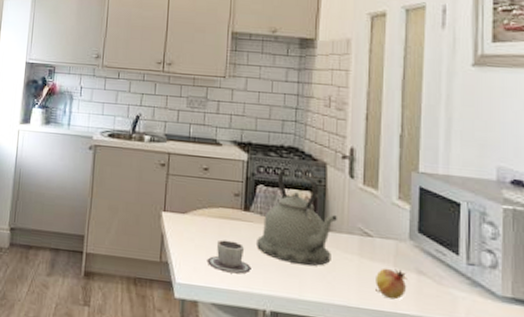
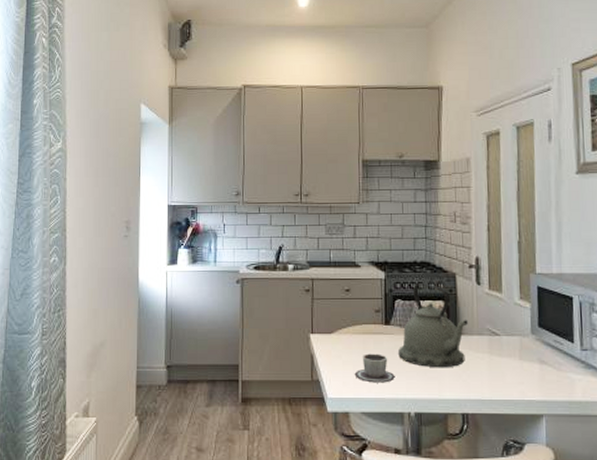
fruit: present [375,268,407,300] -> none [505,362,532,389]

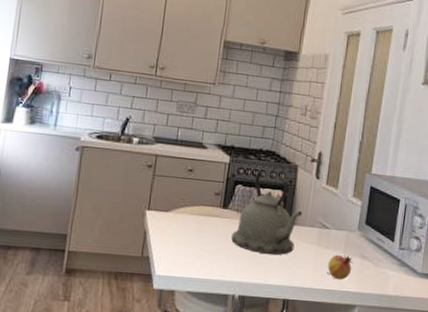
cup: present [354,353,395,383] -> none [185,235,225,265]
fruit: none [505,362,532,389] -> present [327,254,353,280]

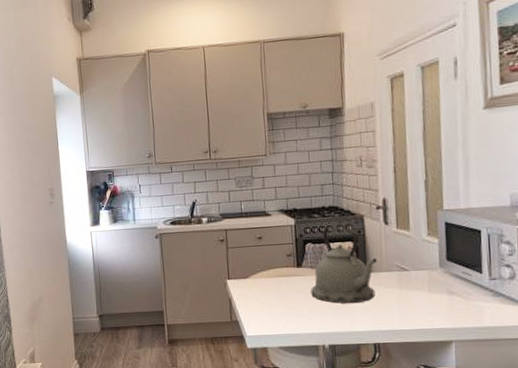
fruit: present [327,254,353,280] -> none [414,293,440,319]

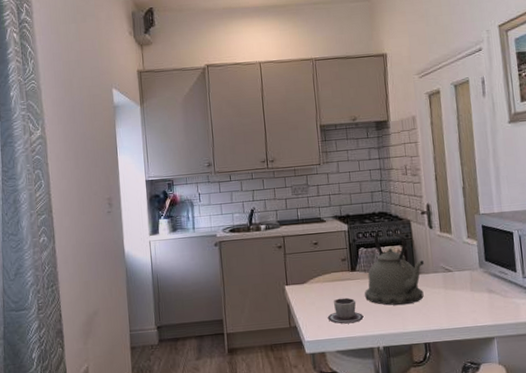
cup: none [270,294,309,321] -> present [327,297,364,324]

